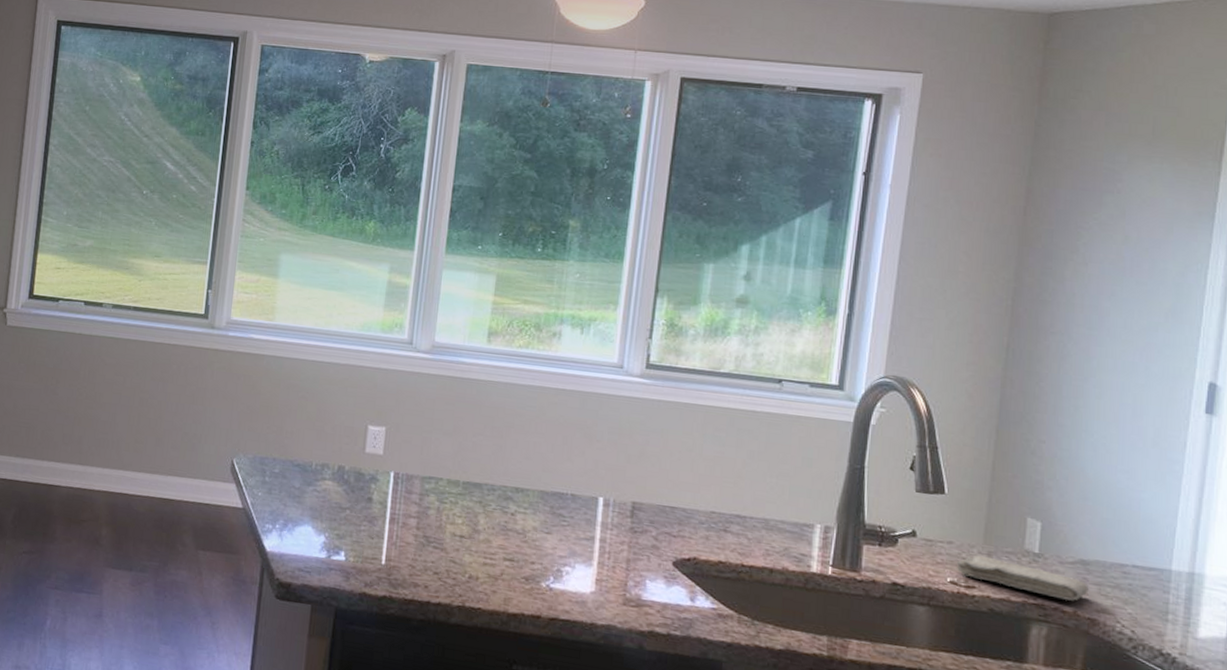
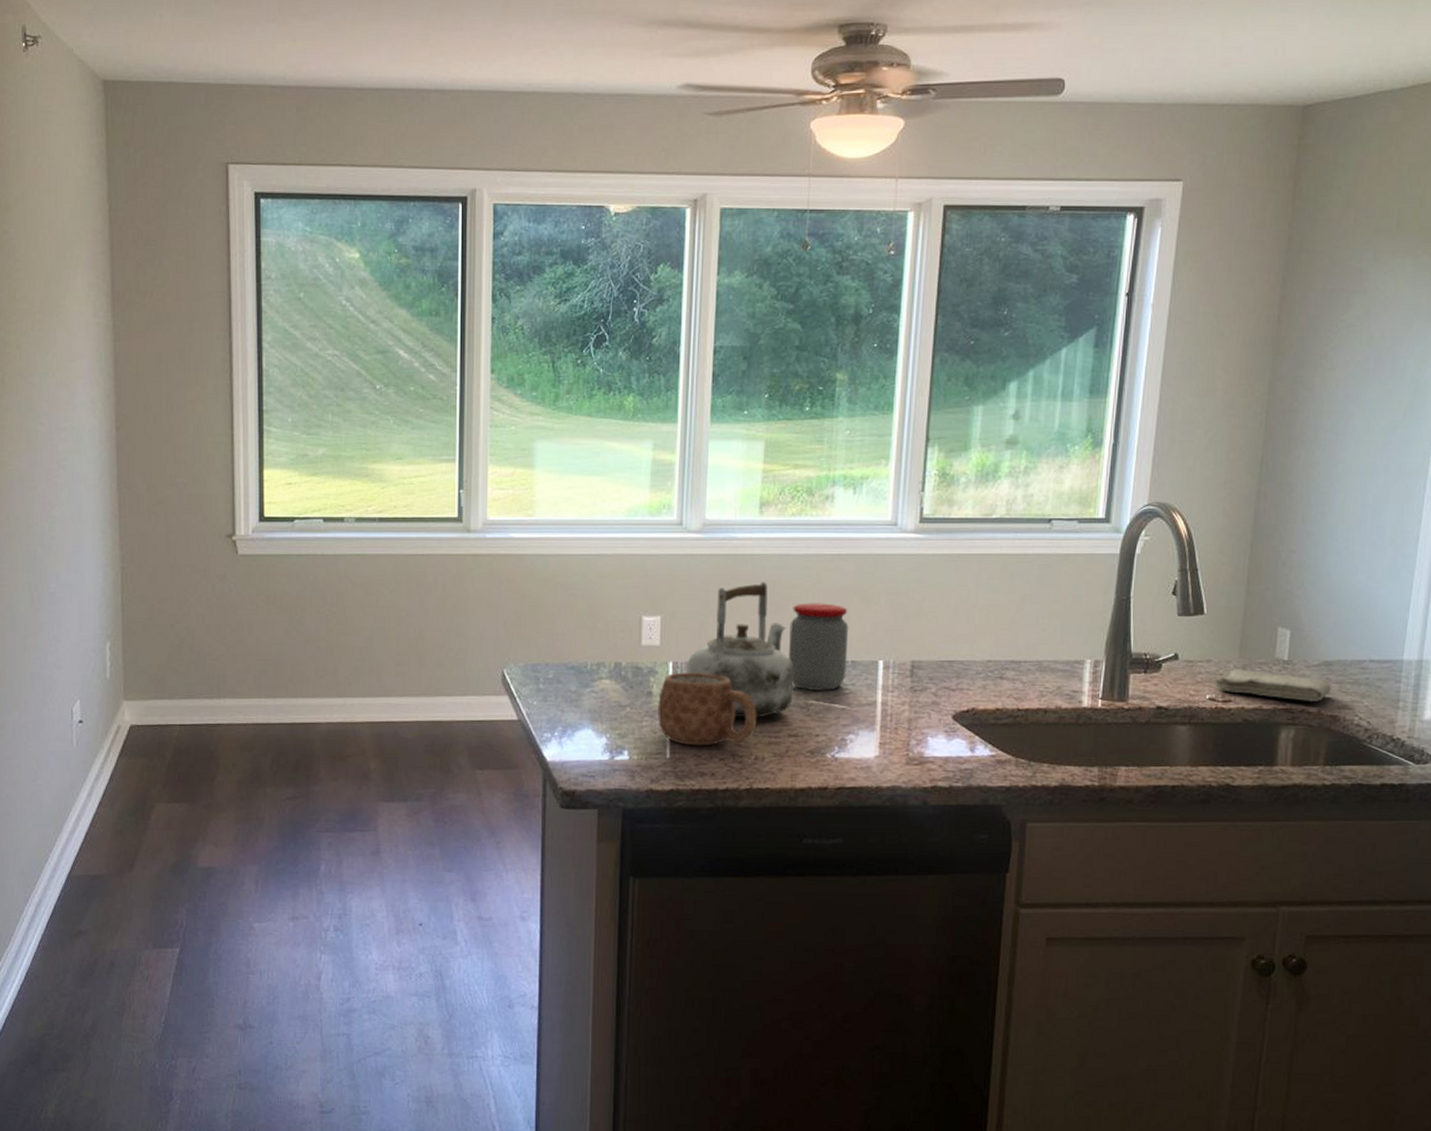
mug: none [376,483,474,560] -> present [658,672,757,746]
kettle: none [407,407,513,538] -> present [687,582,794,718]
jar: none [507,431,570,520] -> present [788,603,849,691]

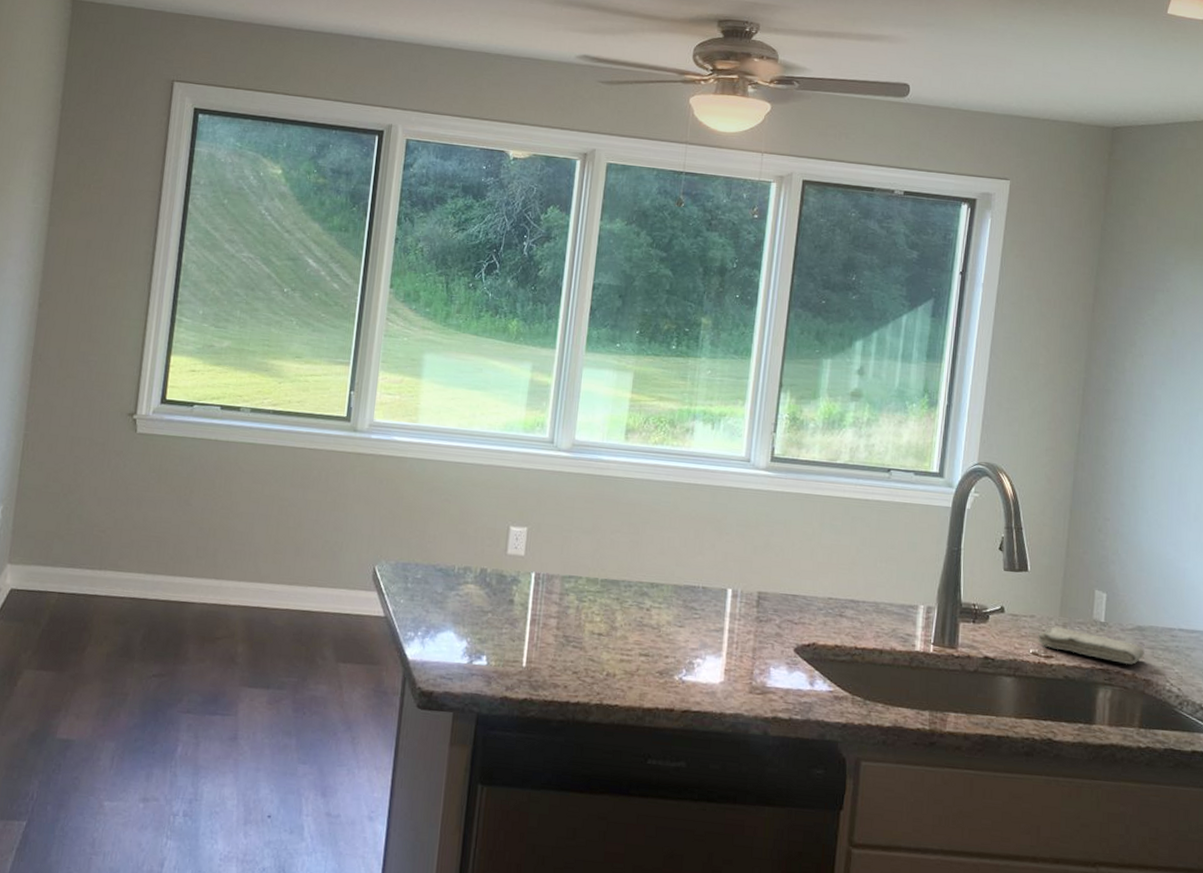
mug: present [658,672,757,746] -> none [517,583,611,658]
kettle: present [687,582,794,718] -> none [547,504,649,635]
jar: present [788,603,849,691] -> none [643,527,702,614]

